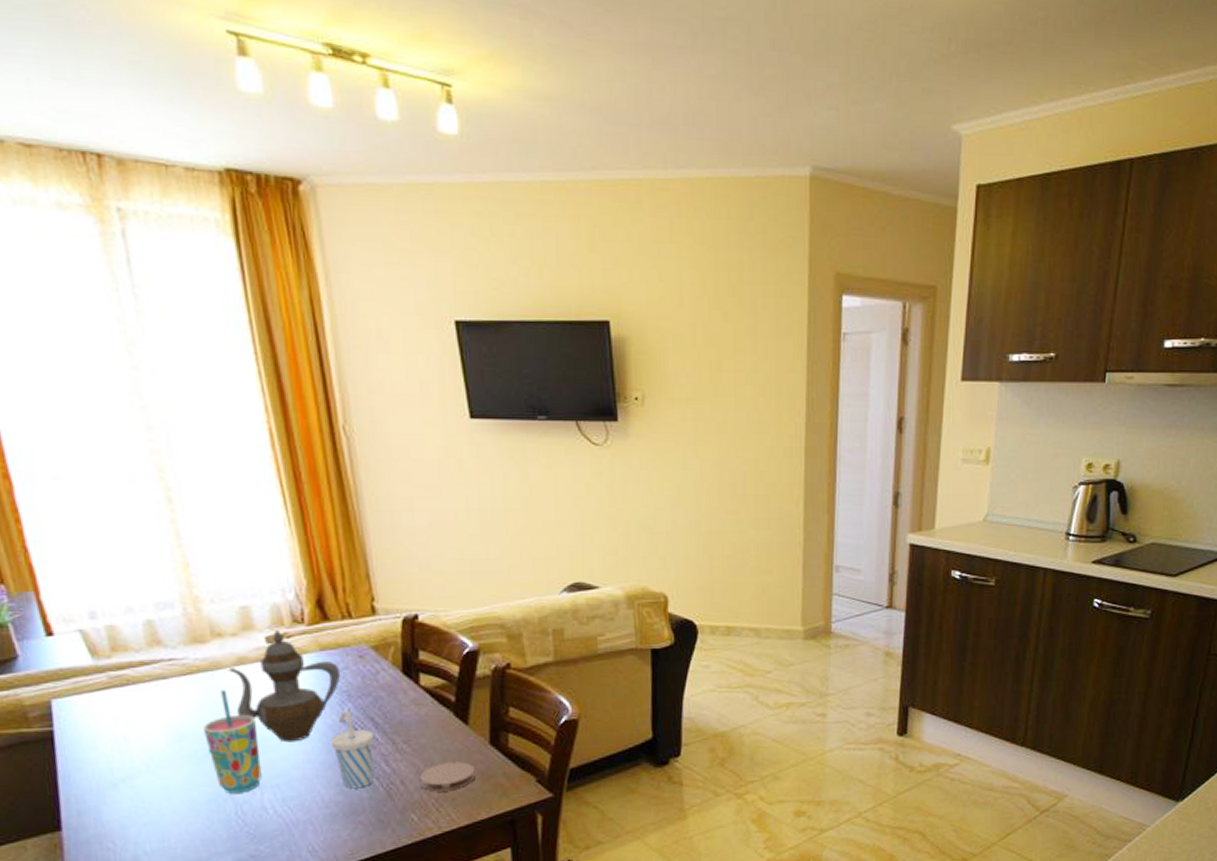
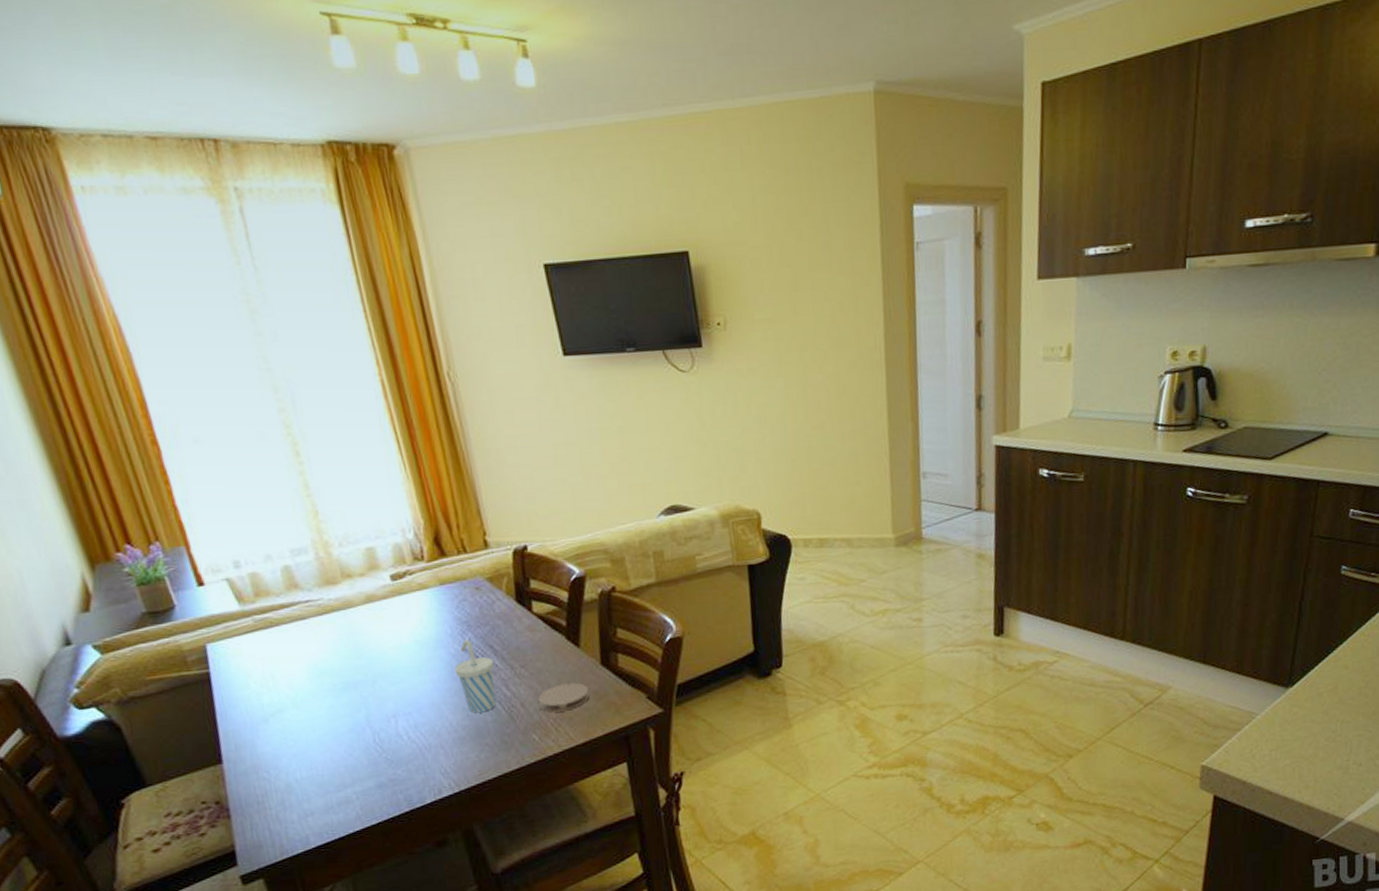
cup: present [203,690,262,794] -> none [340,627,395,723]
teapot: present [227,629,341,743] -> none [358,567,460,673]

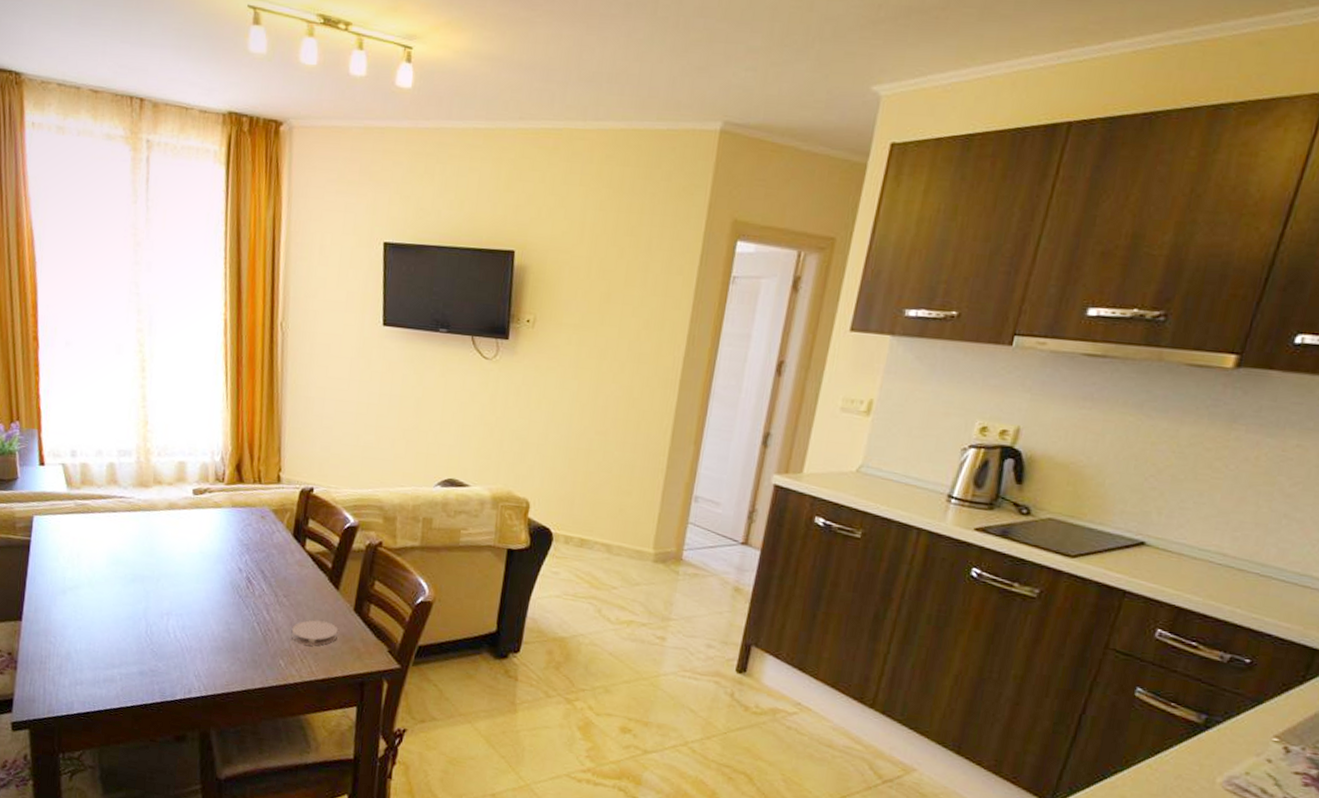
cup: present [454,639,496,713] -> none [226,560,261,630]

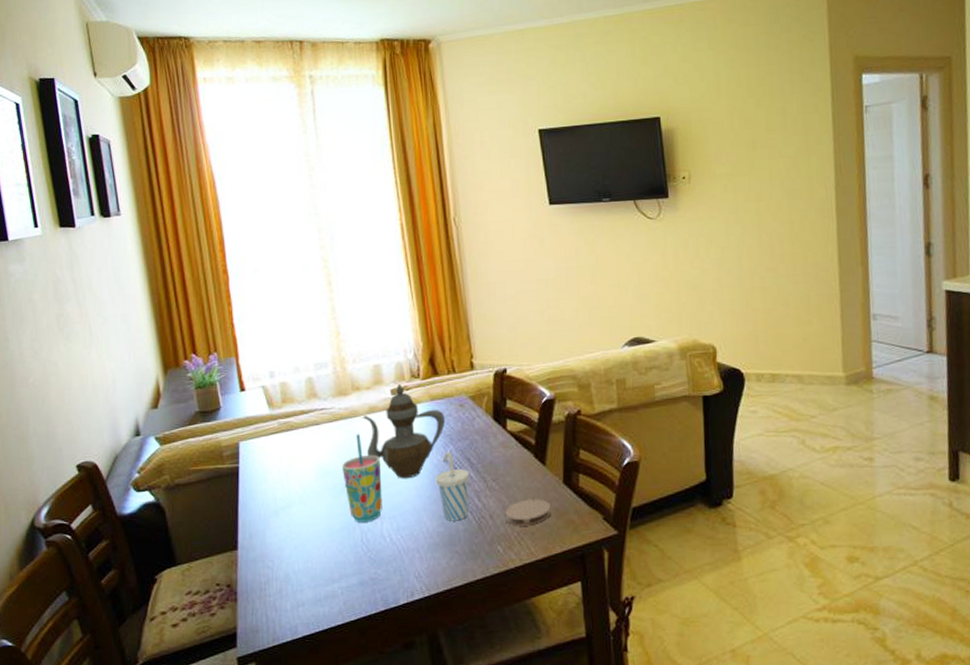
cup: none [134,528,174,616] -> present [342,434,383,523]
teapot: none [160,484,245,581] -> present [362,383,446,479]
cup: none [226,560,261,630] -> present [435,451,469,521]

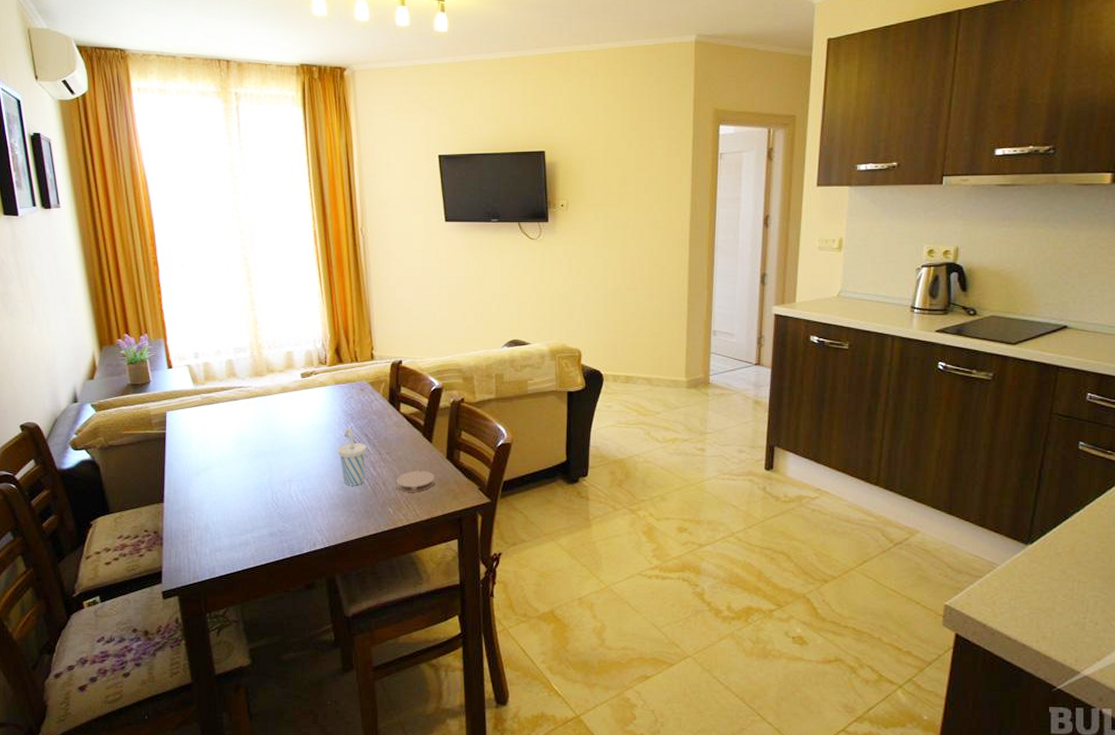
cup: present [342,434,383,523] -> none [257,410,291,484]
teapot: present [362,383,446,479] -> none [275,368,348,449]

